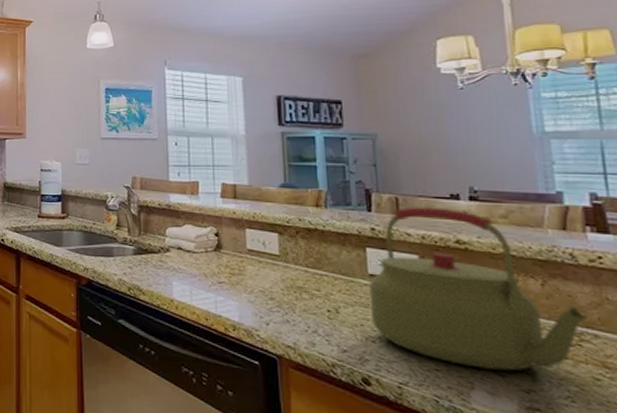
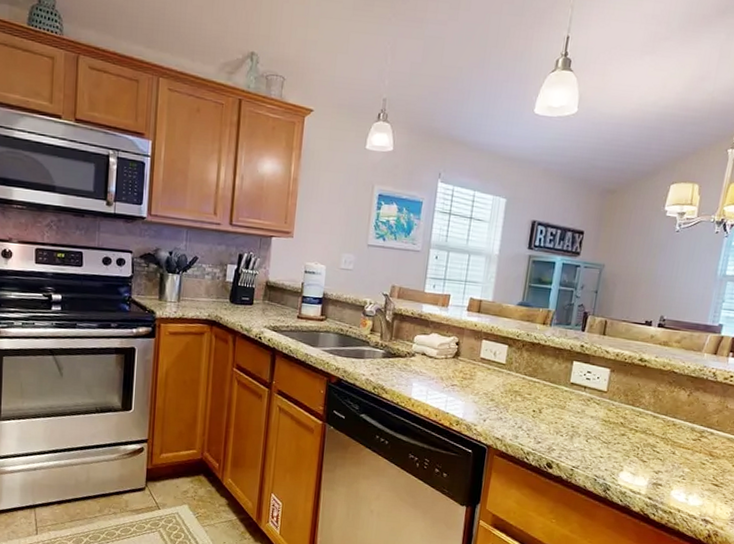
kettle: present [368,207,588,371] -> none [564,329,711,458]

